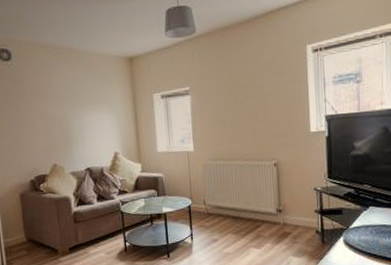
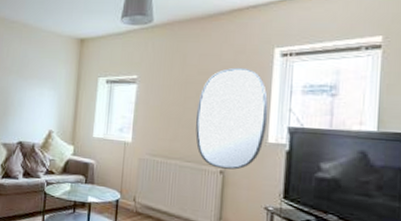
home mirror: none [247,66,308,162] -> present [195,67,269,170]

